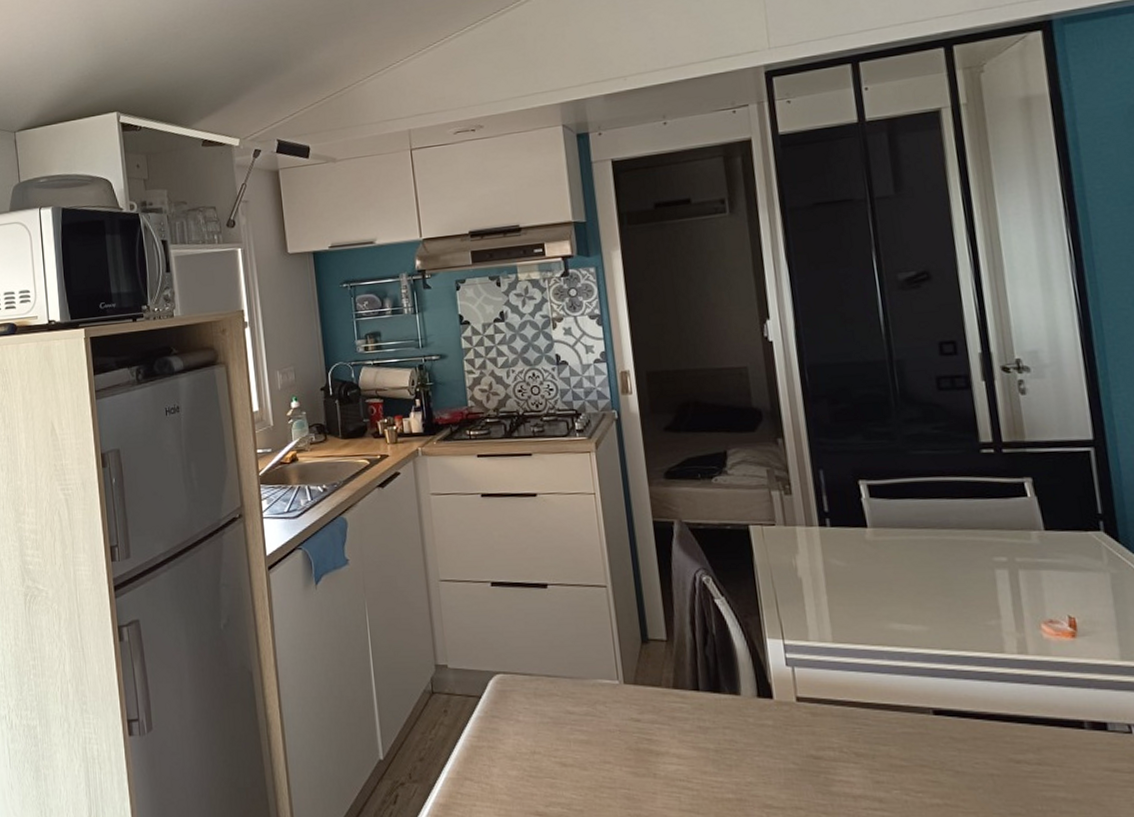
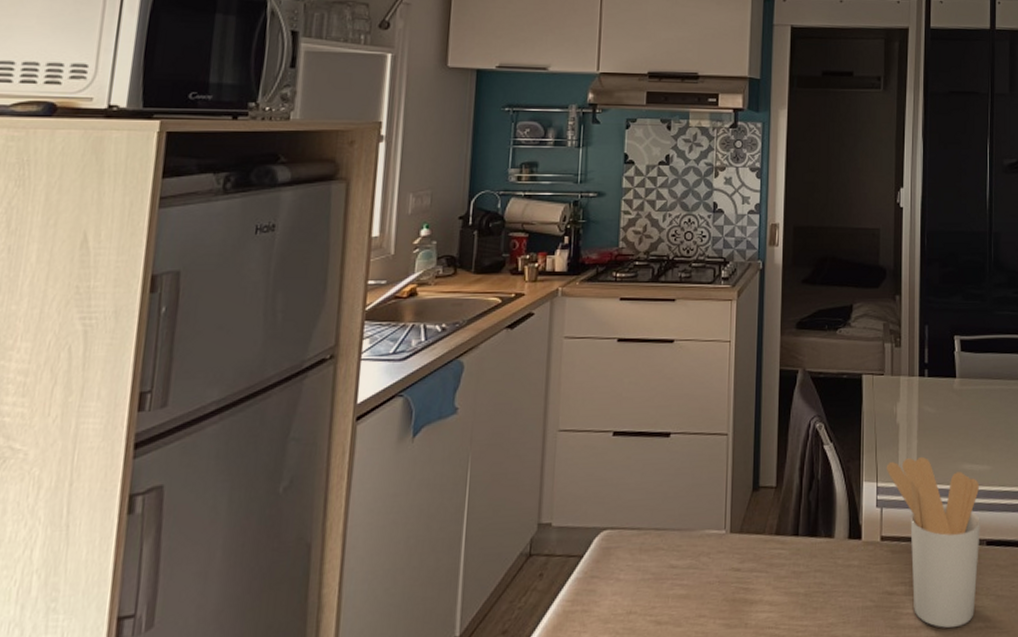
utensil holder: none [793,614,928,802] -> present [887,457,980,628]

